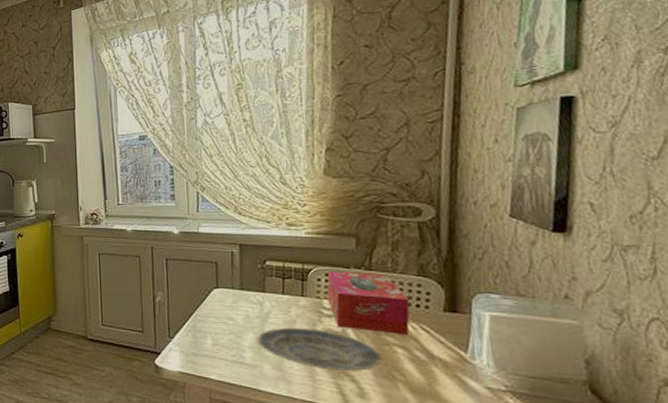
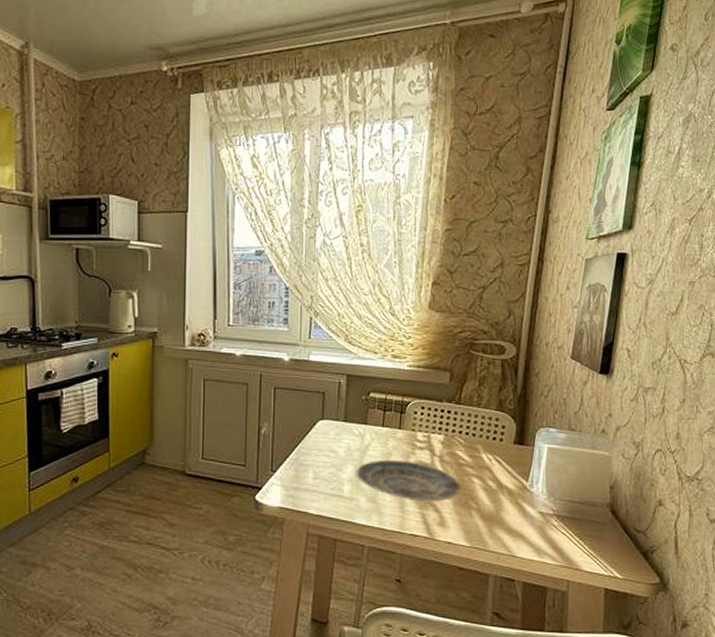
tissue box: present [327,270,410,336] -> none [421,403,488,466]

